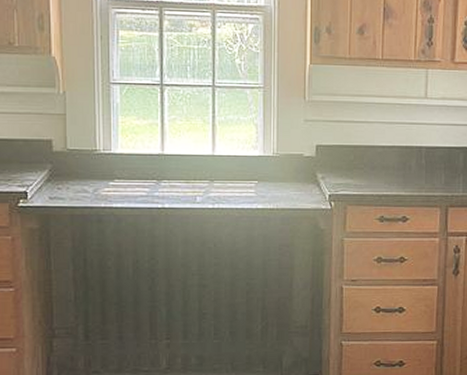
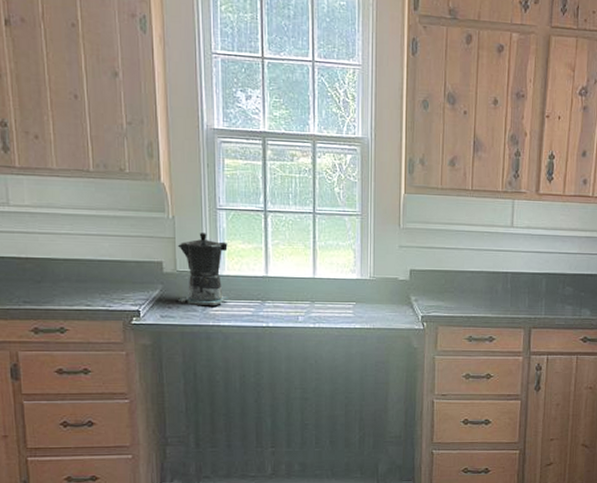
coffee maker: none [67,107,122,187] -> present [177,232,228,306]

